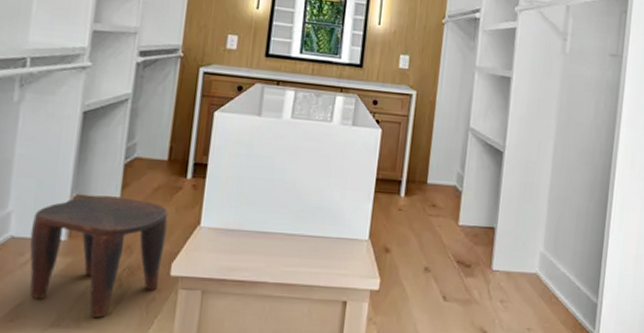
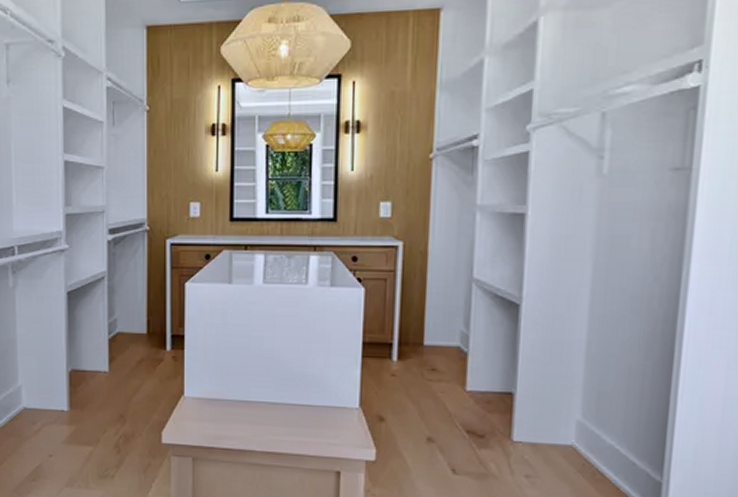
stool: present [29,195,169,317] -> none [38,369,154,480]

